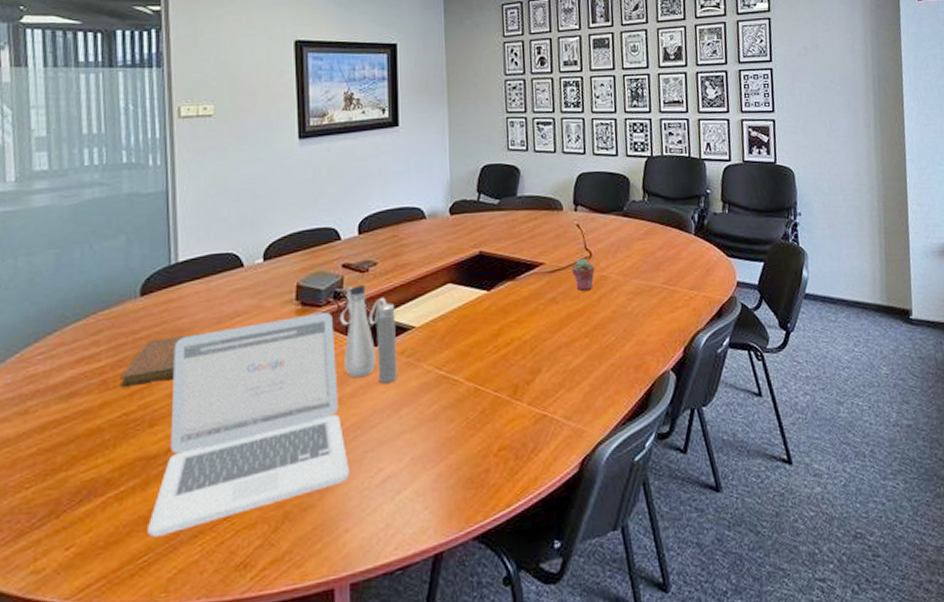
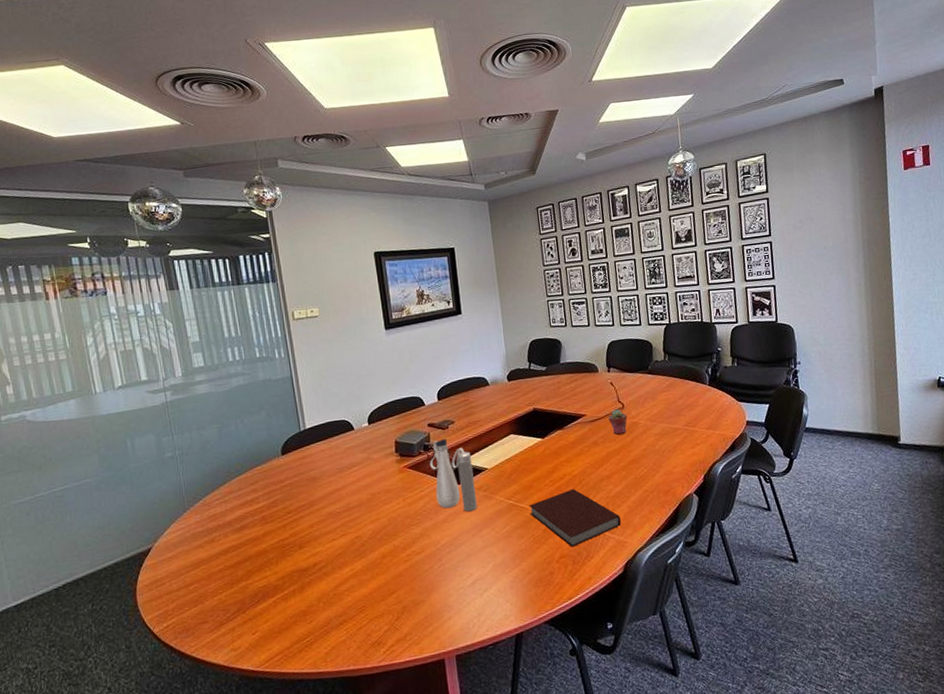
notebook: present [120,333,204,387] -> none [275,480,330,521]
laptop: present [148,312,349,537] -> none [307,461,448,625]
notebook: none [464,358,580,436] -> present [528,488,622,547]

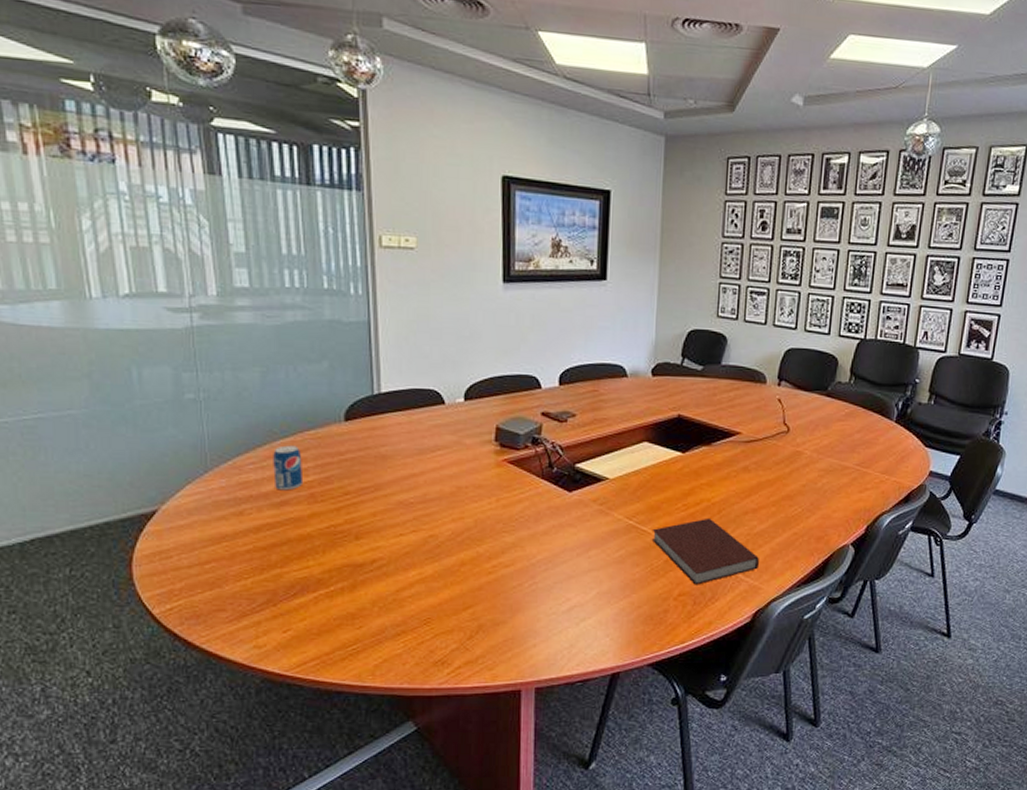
beverage can: none [232,480,257,518] -> present [273,445,304,491]
water bottle: present [429,439,477,512] -> none [536,434,591,527]
potted succulent: present [608,409,628,435] -> none [767,432,791,463]

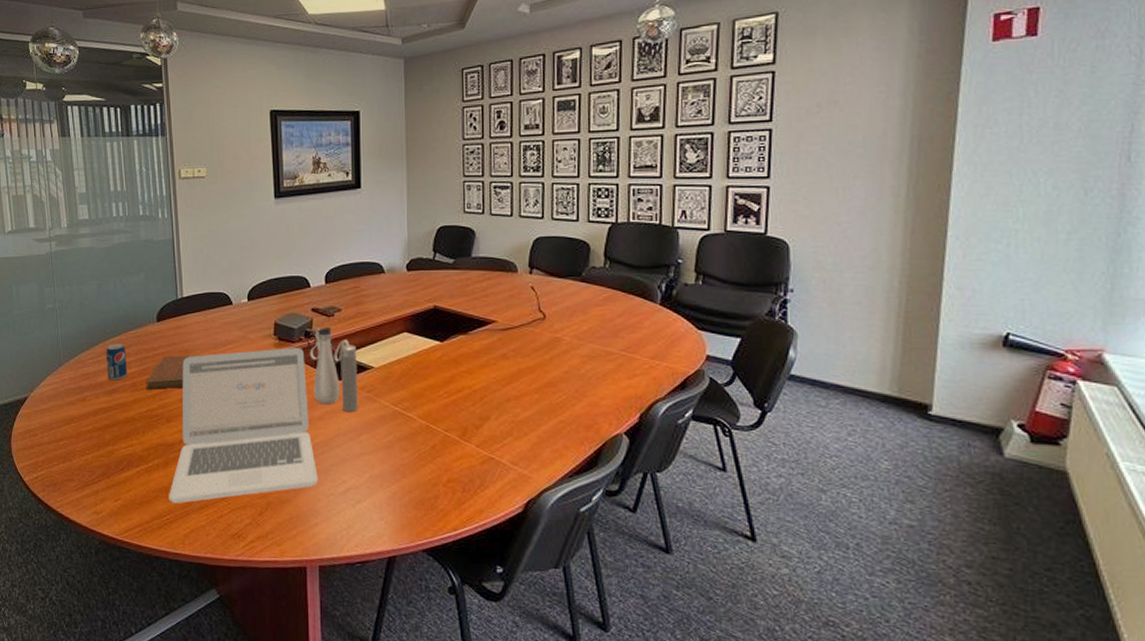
notebook: none [327,461,406,502] -> present [145,355,204,390]
laptop: none [356,455,539,631] -> present [169,348,318,504]
water bottle: none [536,434,591,527] -> present [309,328,358,413]
notebook: present [651,517,760,585] -> none [417,404,527,472]

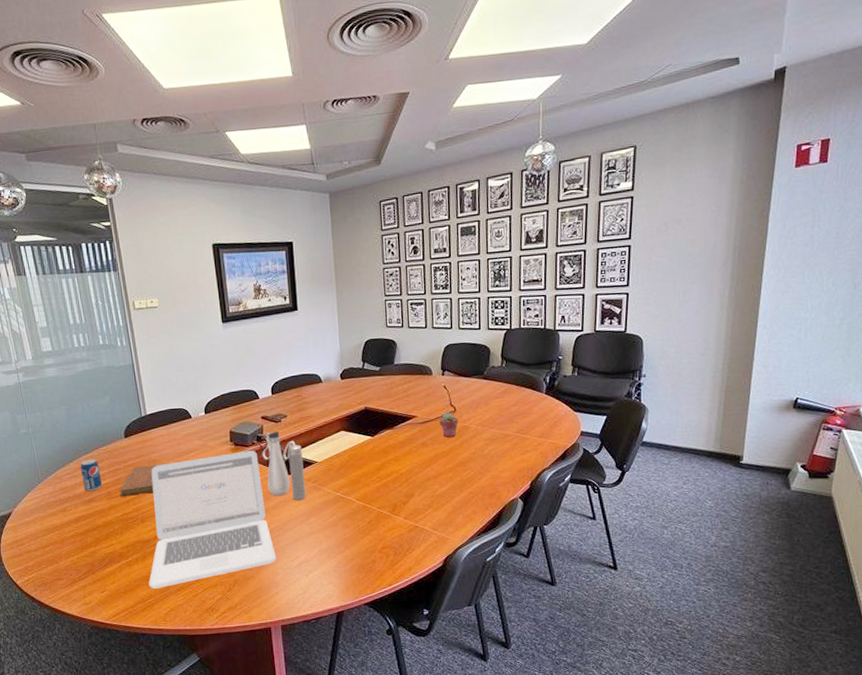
potted succulent: none [524,319,549,350] -> present [439,412,459,437]

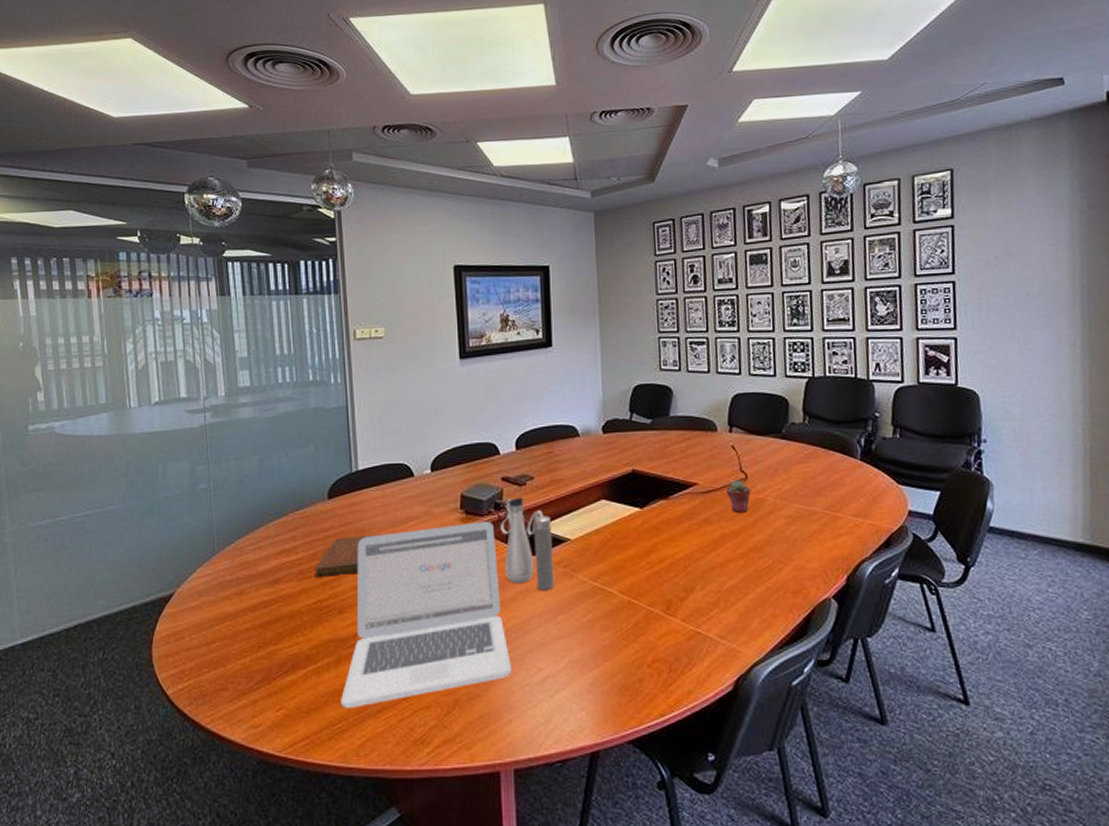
beverage can: present [80,459,103,492] -> none [269,525,294,569]

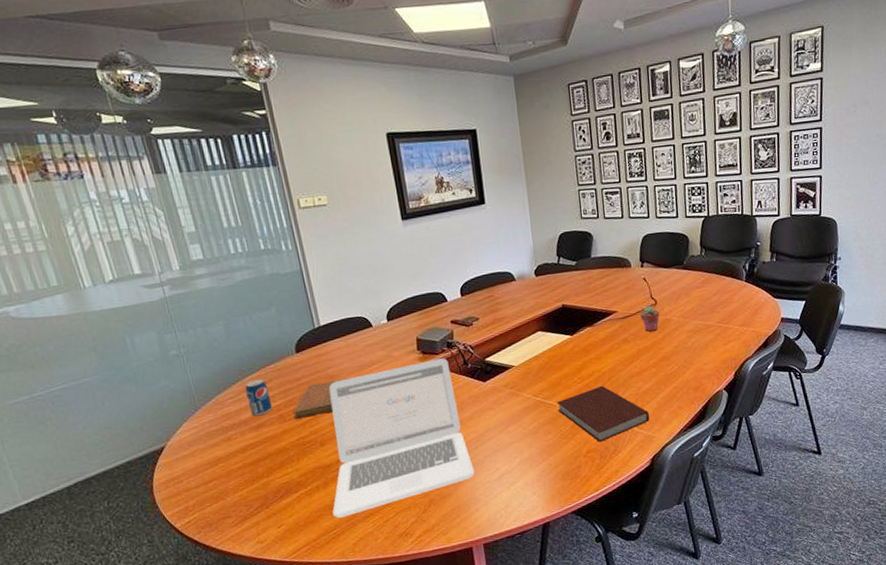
beverage can: none [269,525,294,569] -> present [245,378,273,416]
water bottle: present [499,498,554,591] -> none [453,336,504,409]
notebook: none [618,575,735,650] -> present [556,385,650,442]

